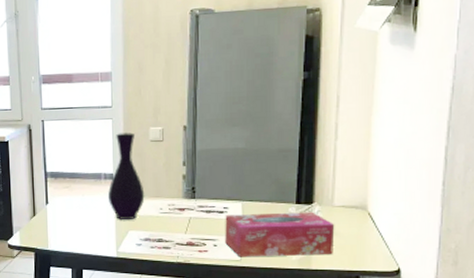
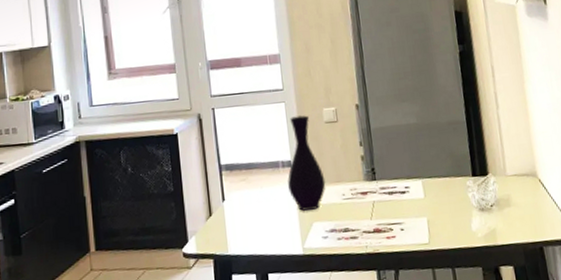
tissue box: present [225,212,335,257] -> none [407,183,515,240]

